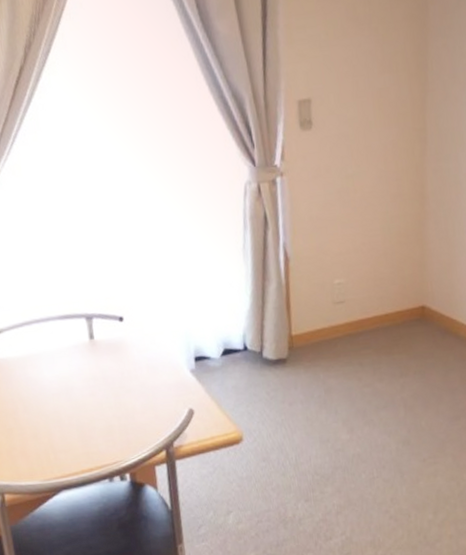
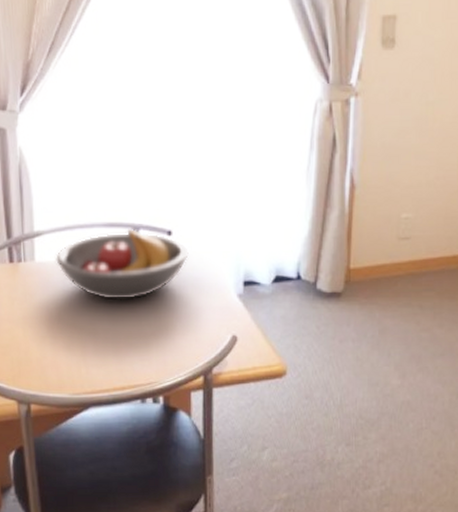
fruit bowl: none [16,318,141,388] -> present [56,228,189,299]

